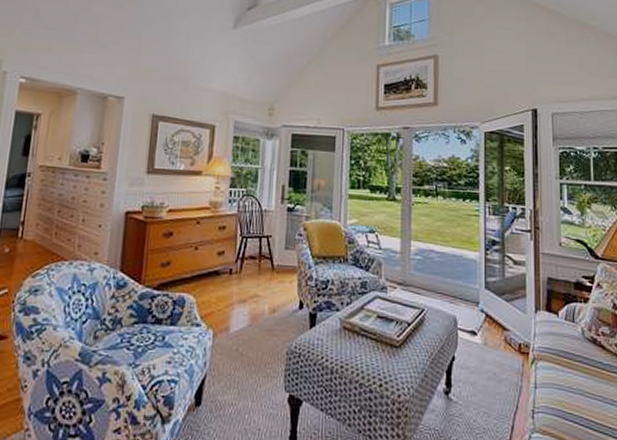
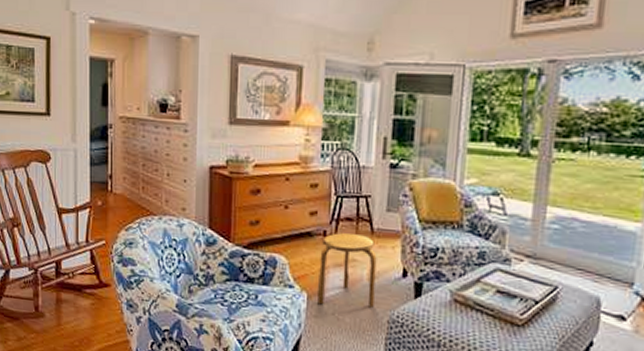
stool: none [222,270,277,341] -> present [316,233,377,308]

